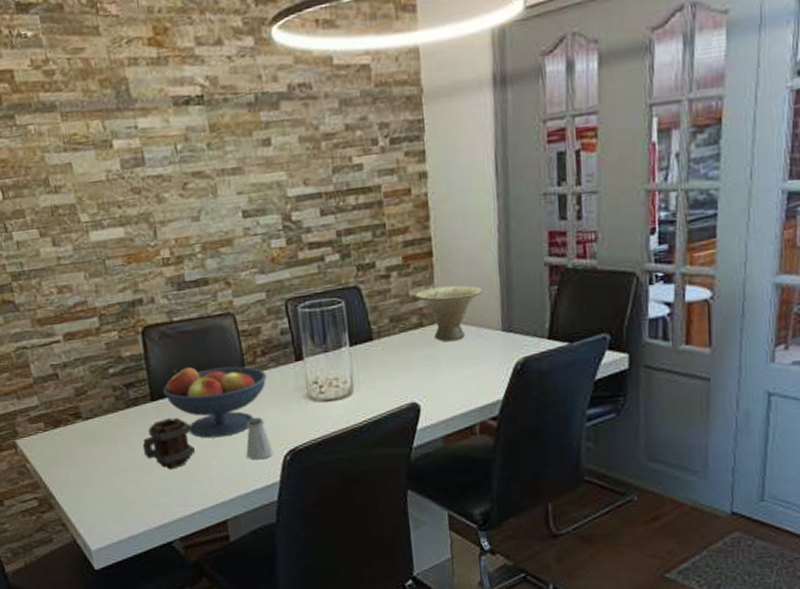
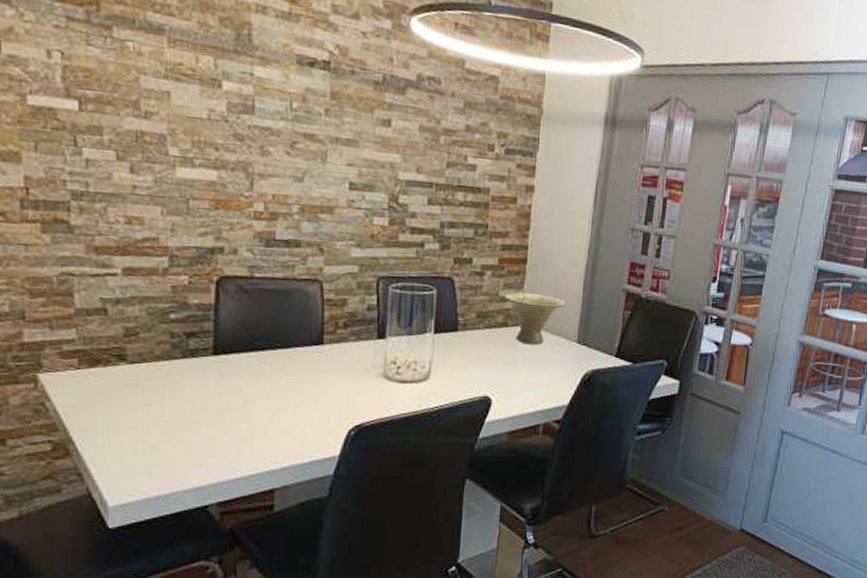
mug: present [143,417,195,470] -> none [194,375,253,430]
fruit bowl: present [162,366,267,439] -> none [227,327,345,403]
saltshaker: present [246,417,274,460] -> none [308,387,338,432]

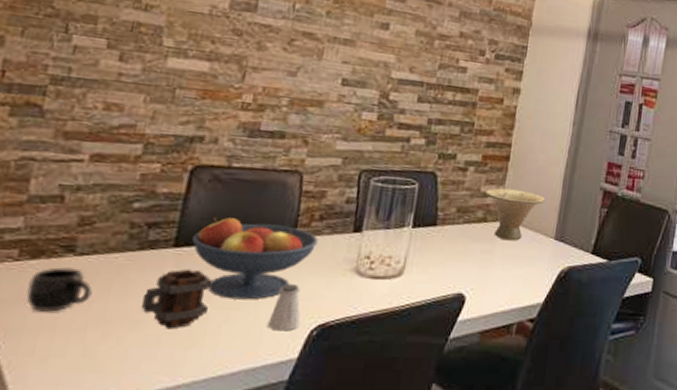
mug: none [93,374,148,414] -> present [26,267,92,312]
mug: none [194,375,253,430] -> present [141,268,213,330]
fruit bowl: none [227,327,345,403] -> present [191,218,318,300]
saltshaker: none [308,387,338,432] -> present [267,283,301,331]

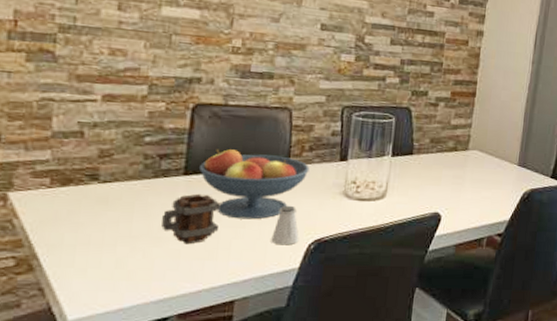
mug: present [26,267,92,312] -> none [61,193,118,231]
bowl: present [485,188,546,241] -> none [455,121,509,167]

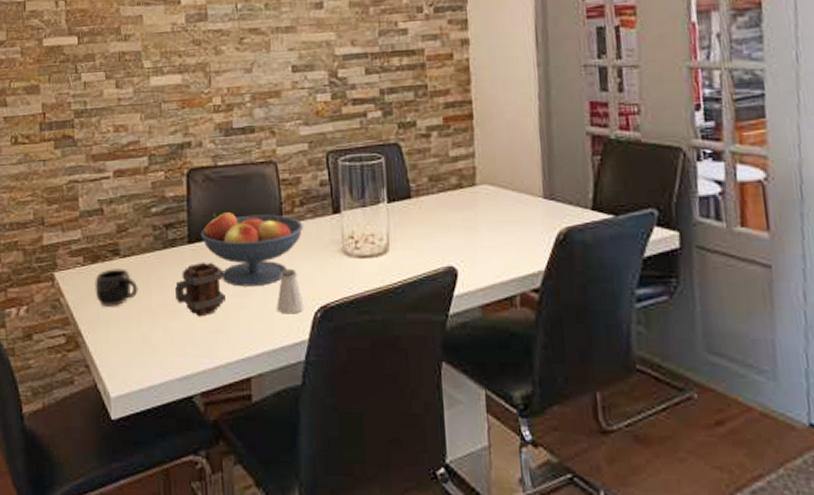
mug: none [61,193,118,231] -> present [95,269,138,306]

